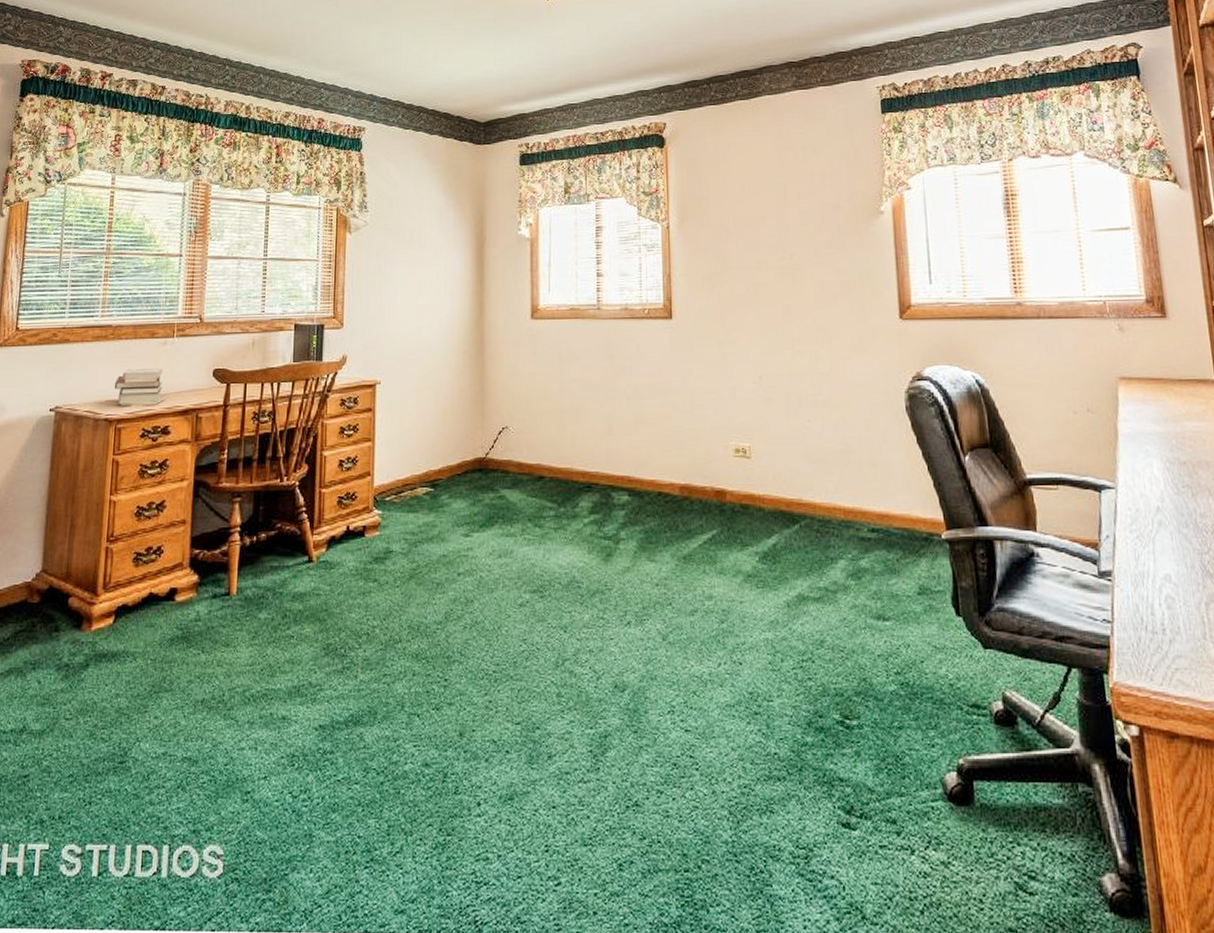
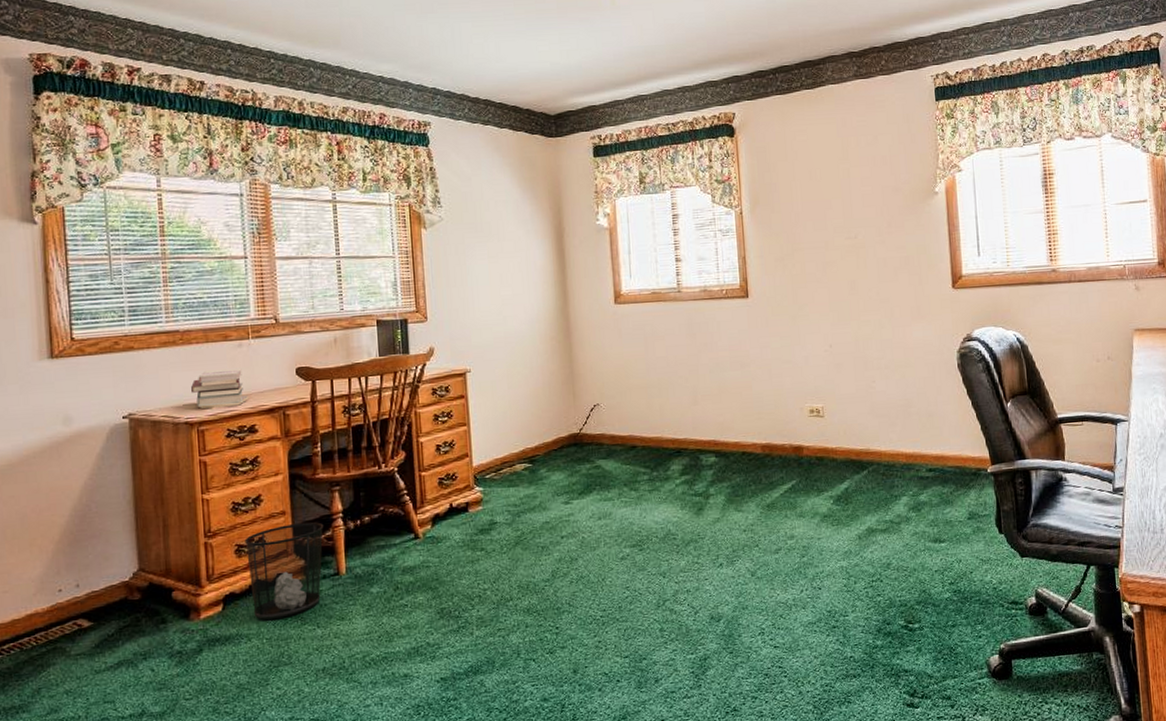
waste bin: none [142,534,221,639] -> present [244,522,324,621]

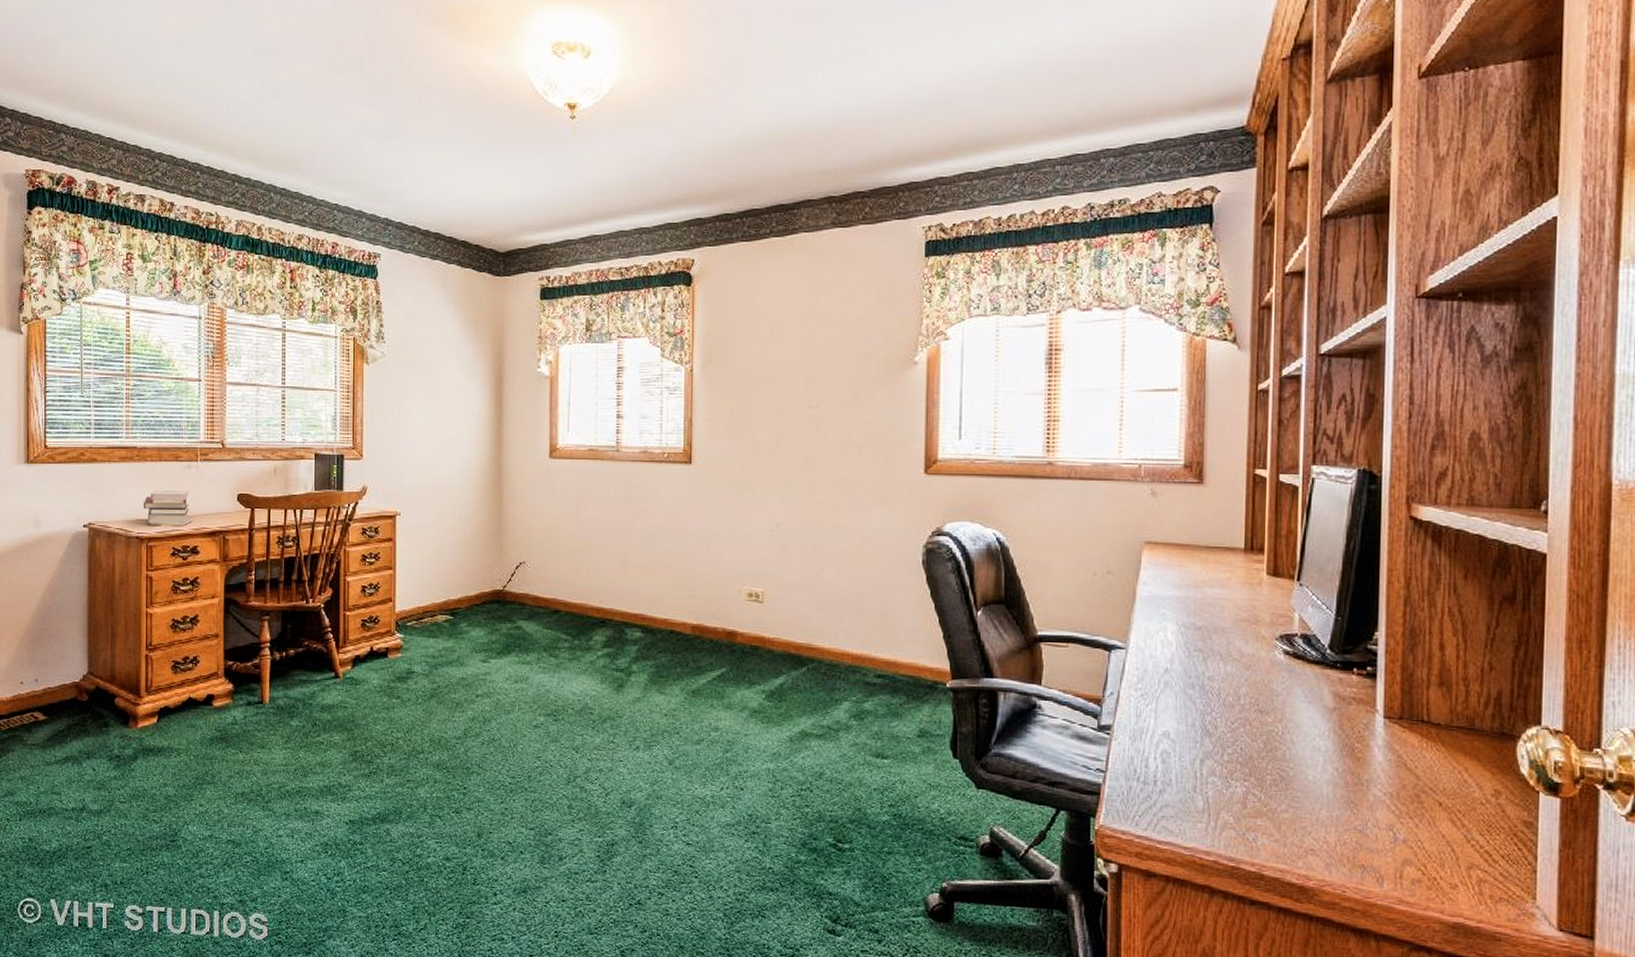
waste bin: present [244,522,324,621] -> none [181,647,253,739]

